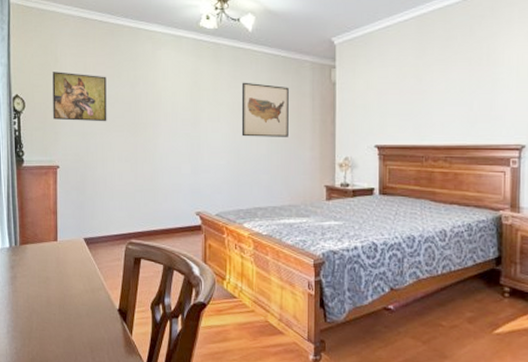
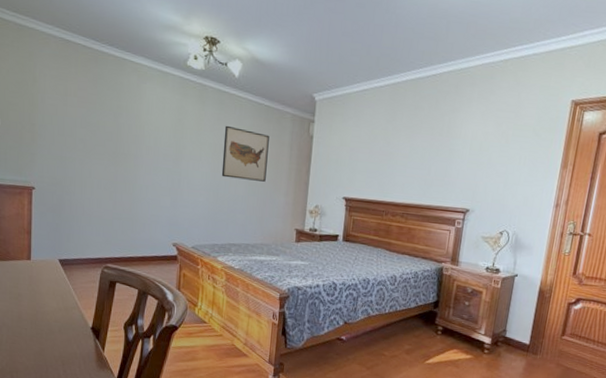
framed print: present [52,72,107,122] -> none [29,91,88,149]

